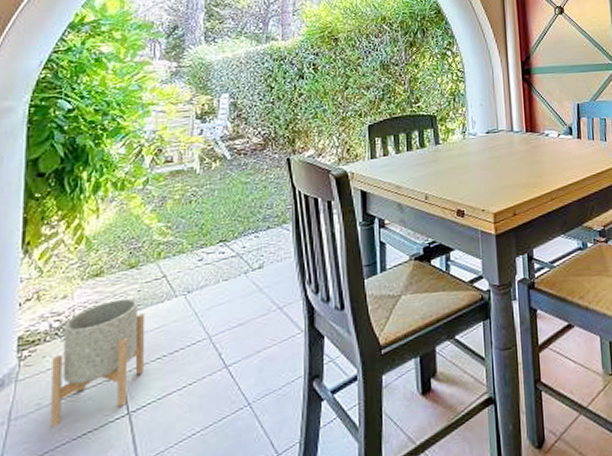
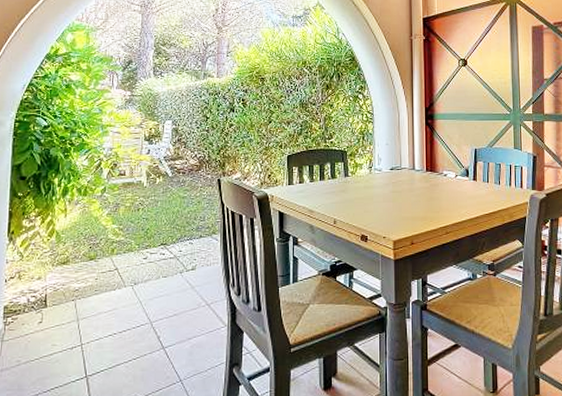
planter: present [50,298,146,427] -> none [27,284,101,380]

